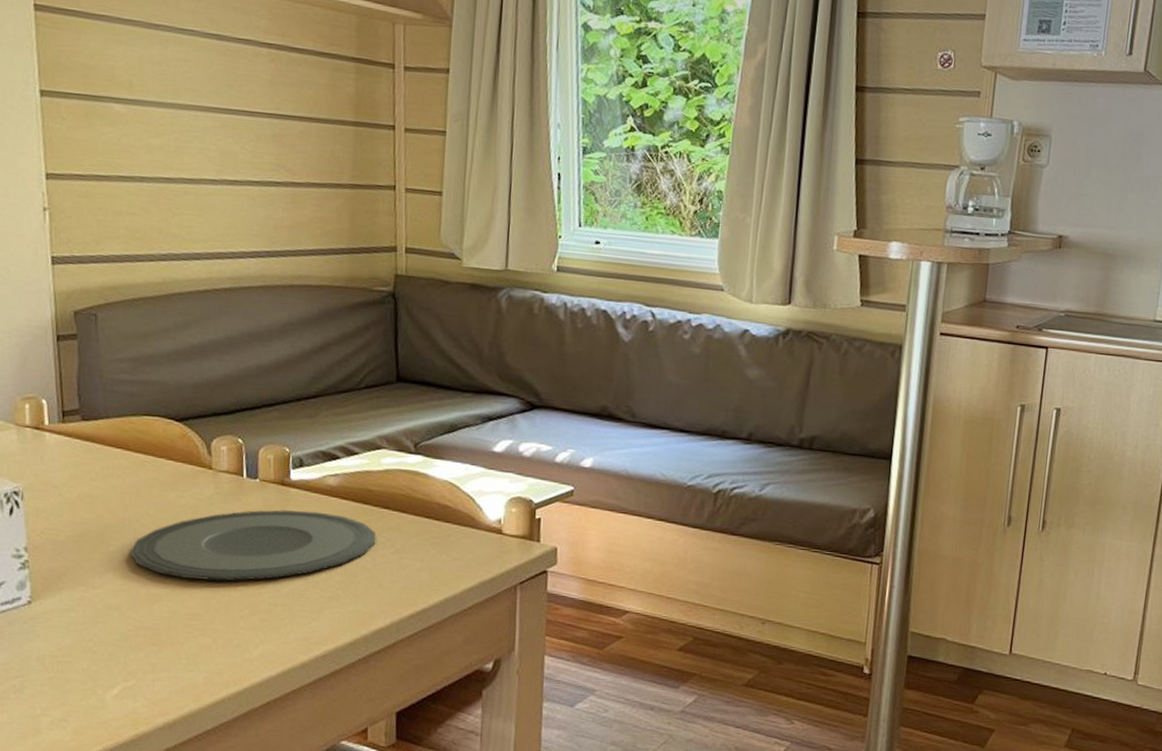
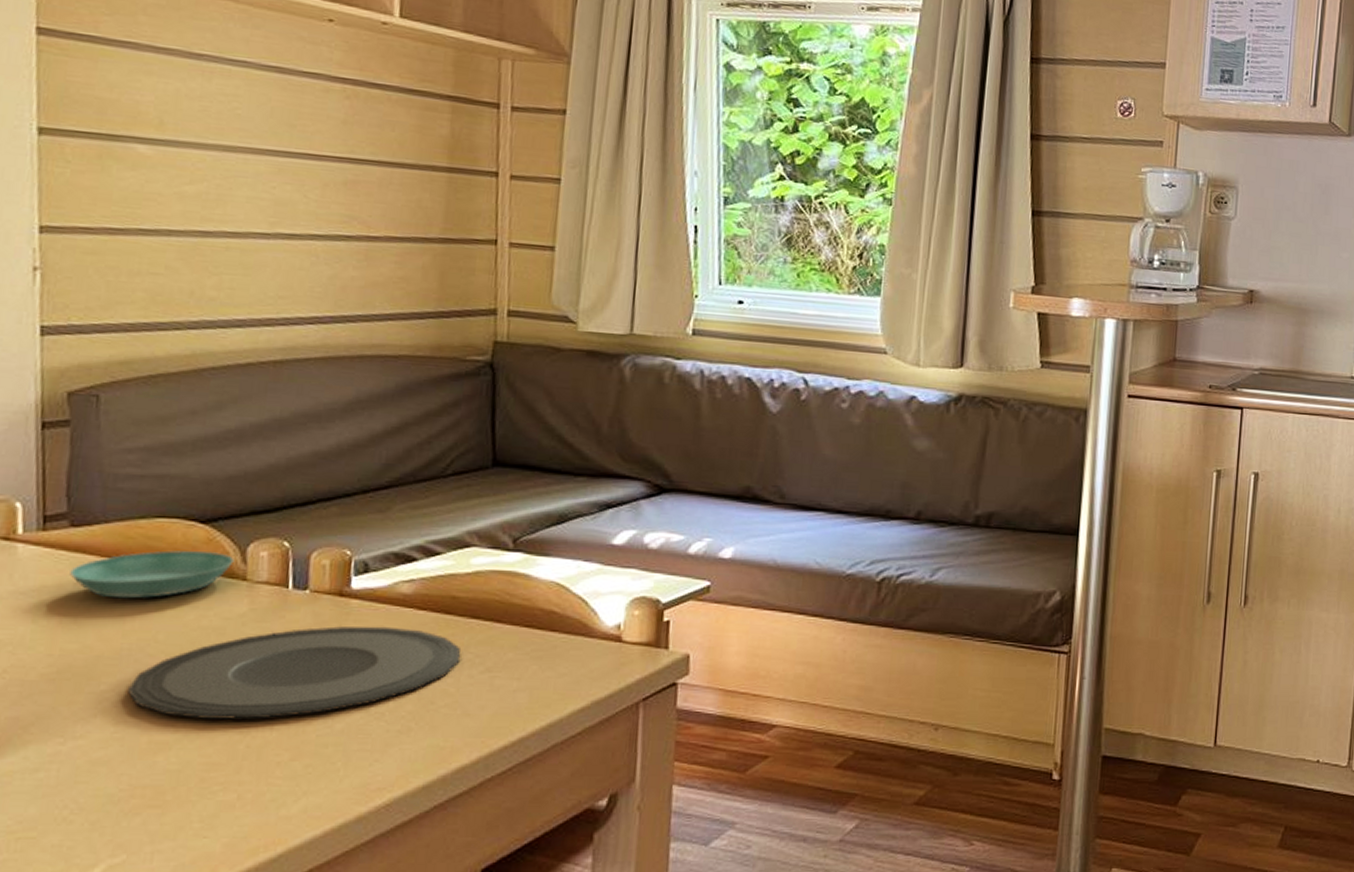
saucer: none [84,442,202,480] -> present [70,550,234,599]

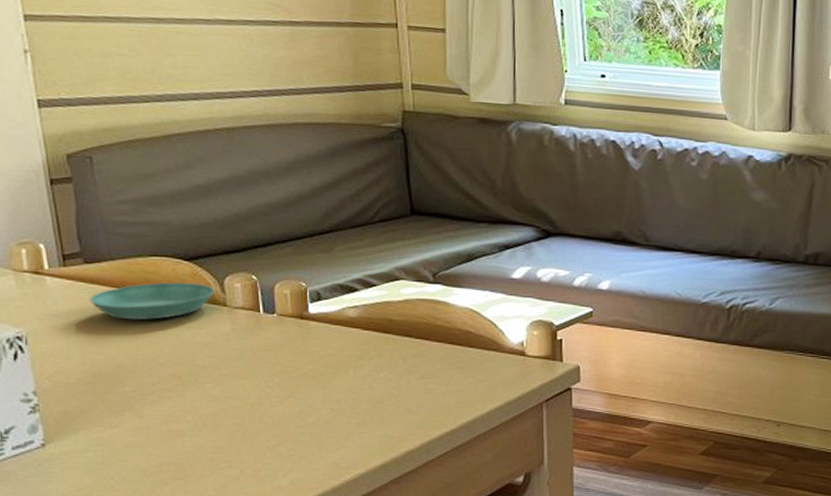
plate: present [128,626,461,720] -> none [147,342,400,414]

